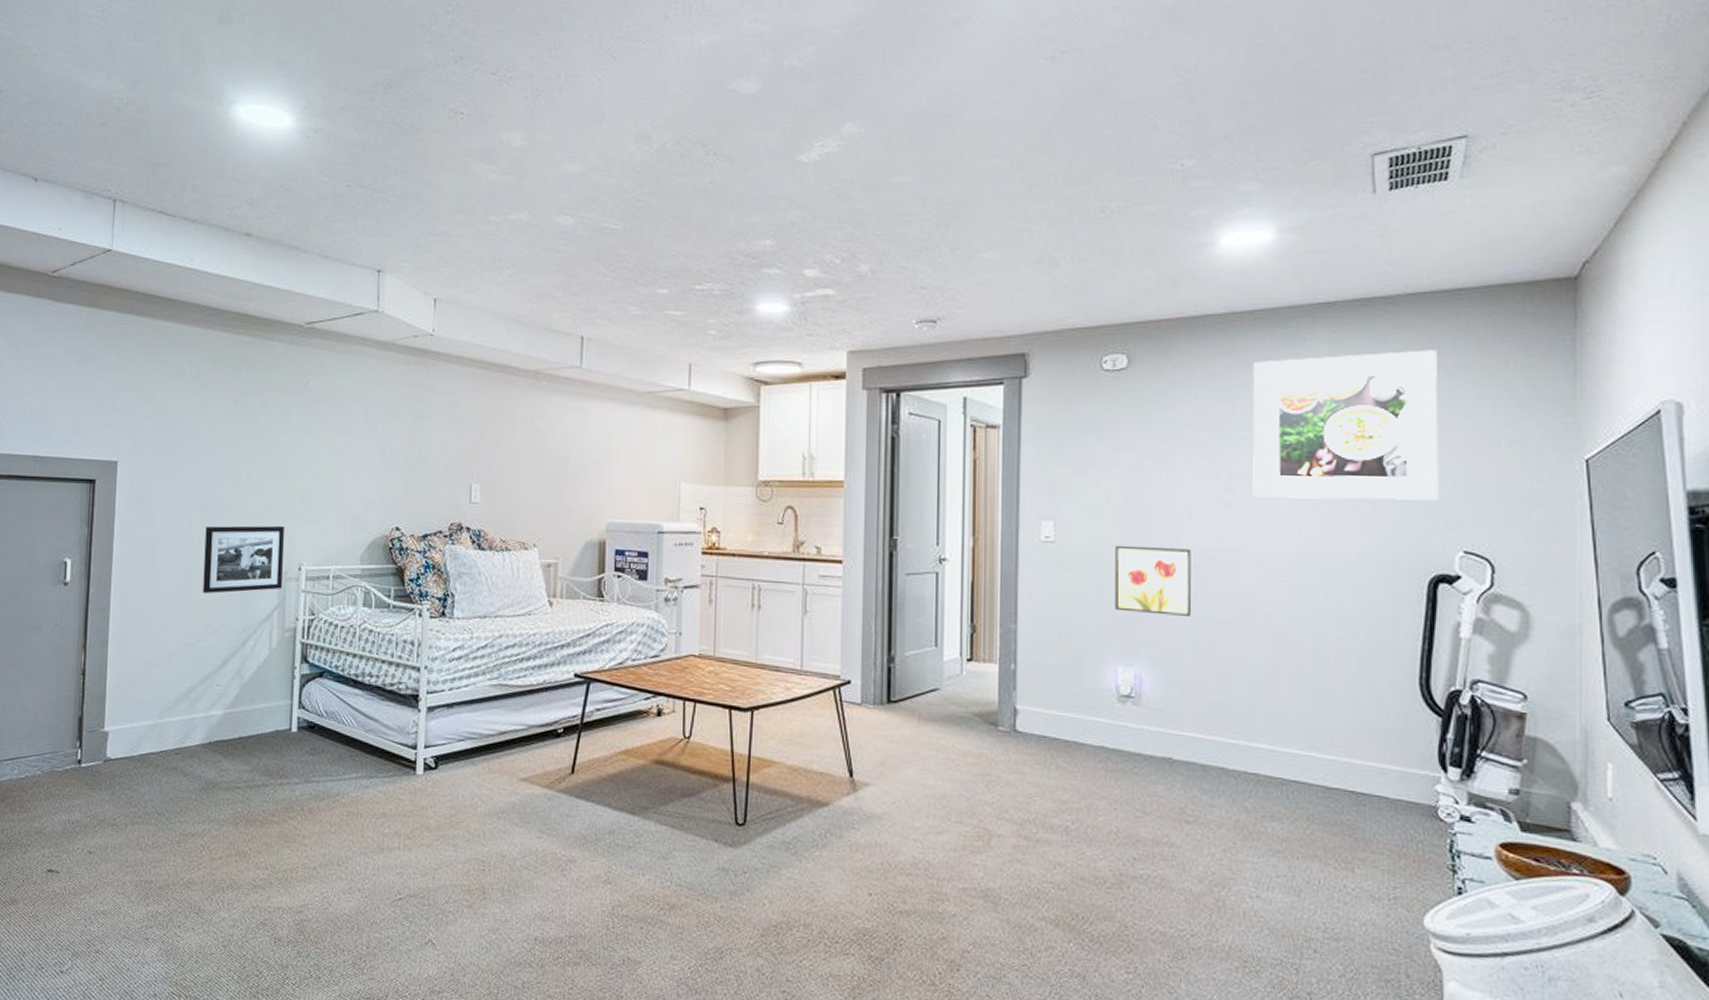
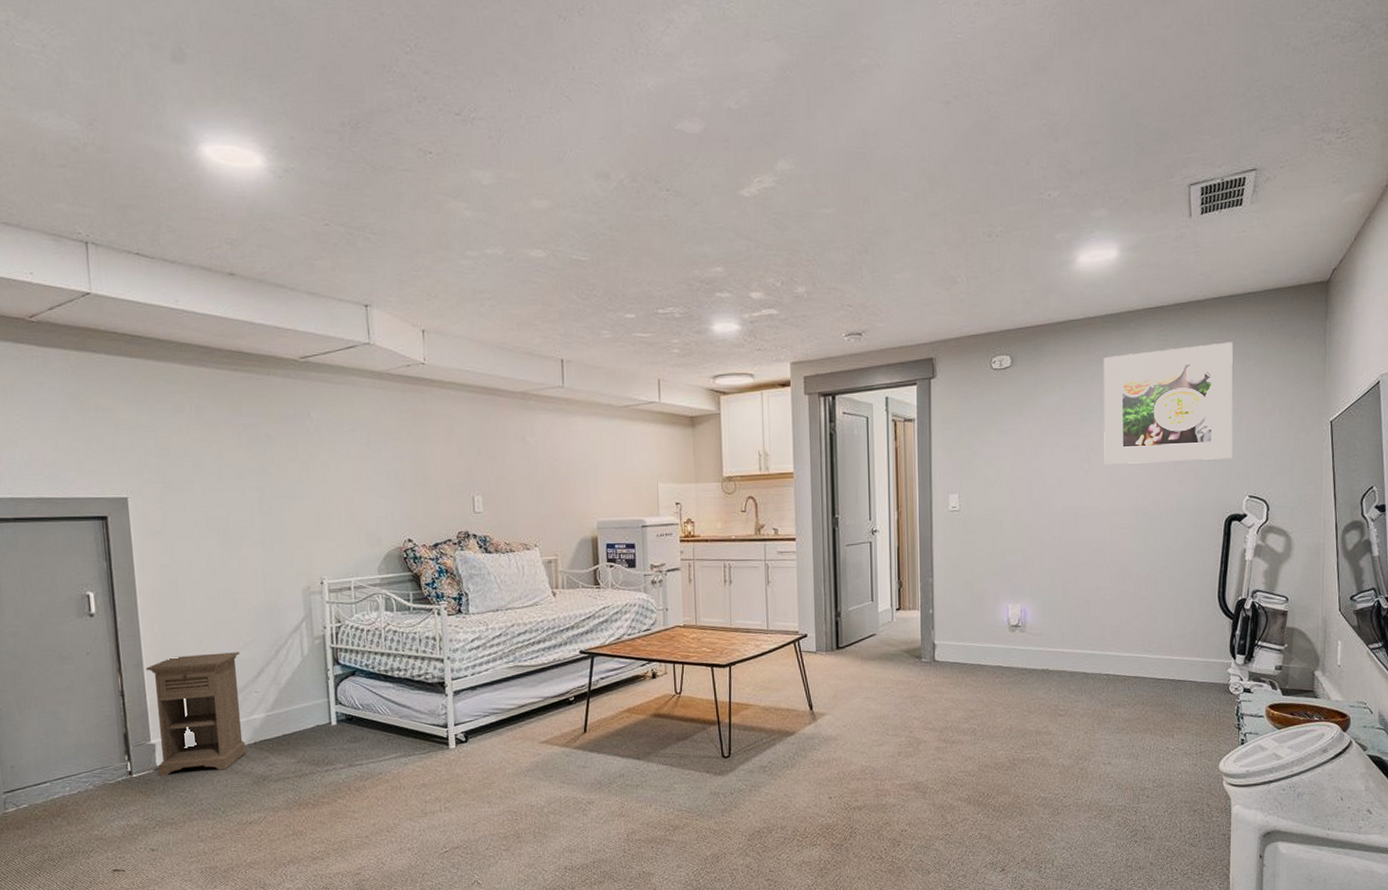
nightstand: none [108,636,206,770] -> present [145,652,247,777]
picture frame: present [203,525,284,594] -> none [225,545,308,612]
wall art: present [1115,545,1191,616] -> none [1005,508,1060,561]

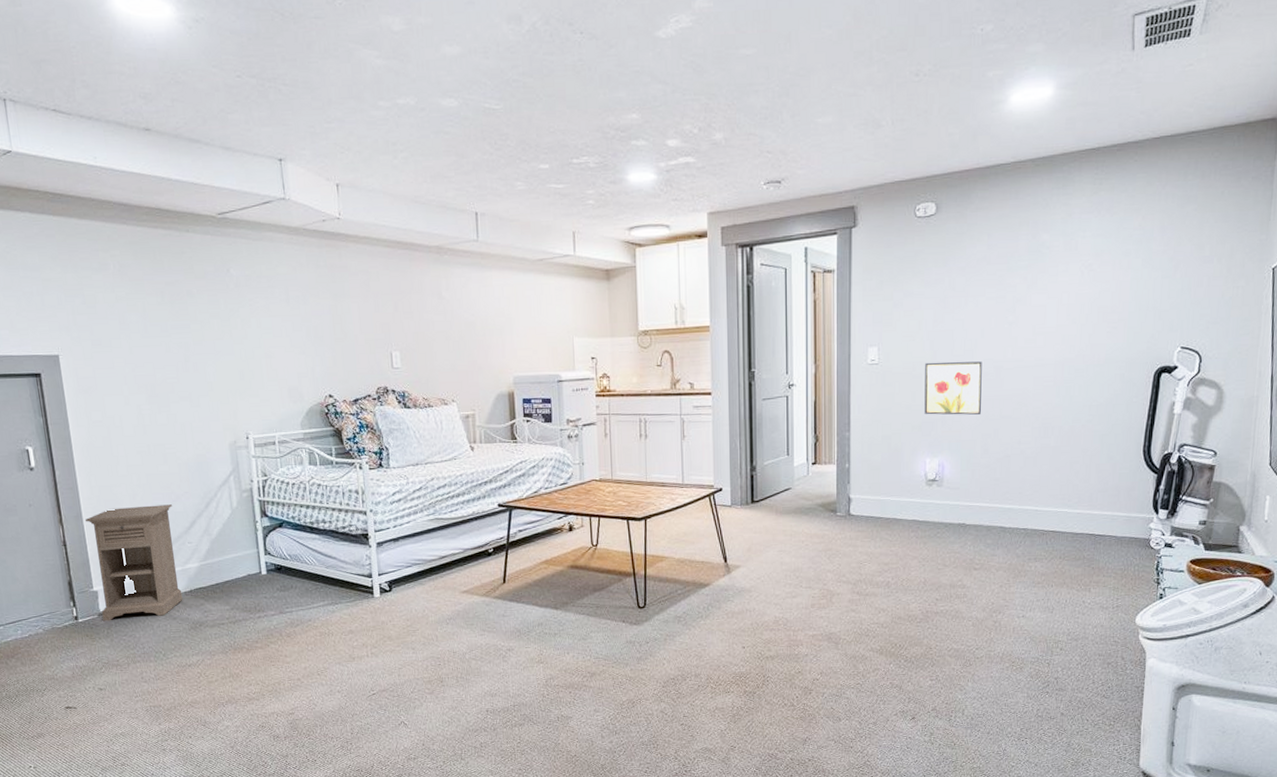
wall art: none [1005,508,1060,561] -> present [924,361,982,415]
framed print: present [1103,342,1233,465] -> none [1030,185,1173,316]

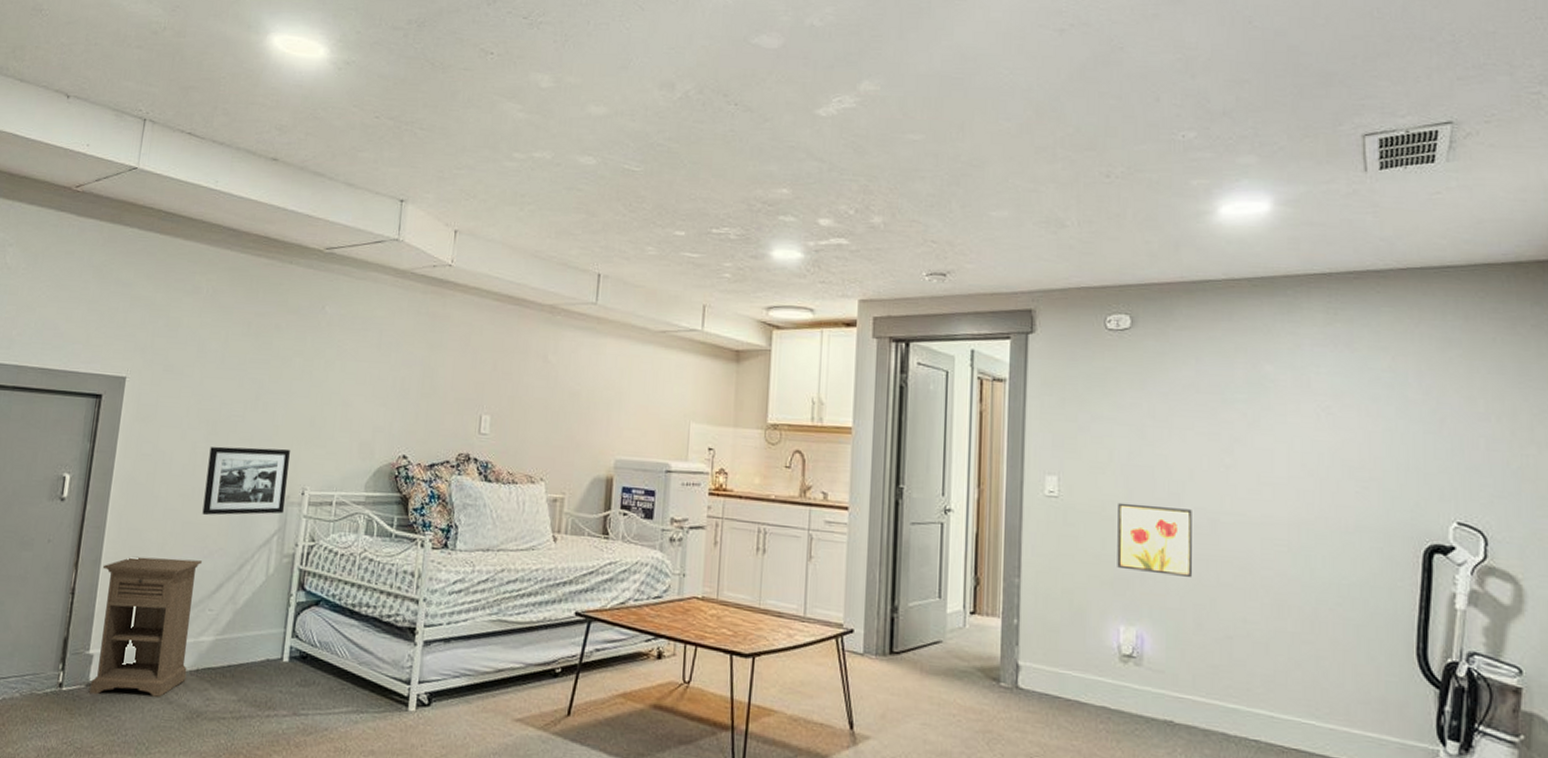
picture frame: none [154,401,235,466] -> present [202,446,290,516]

